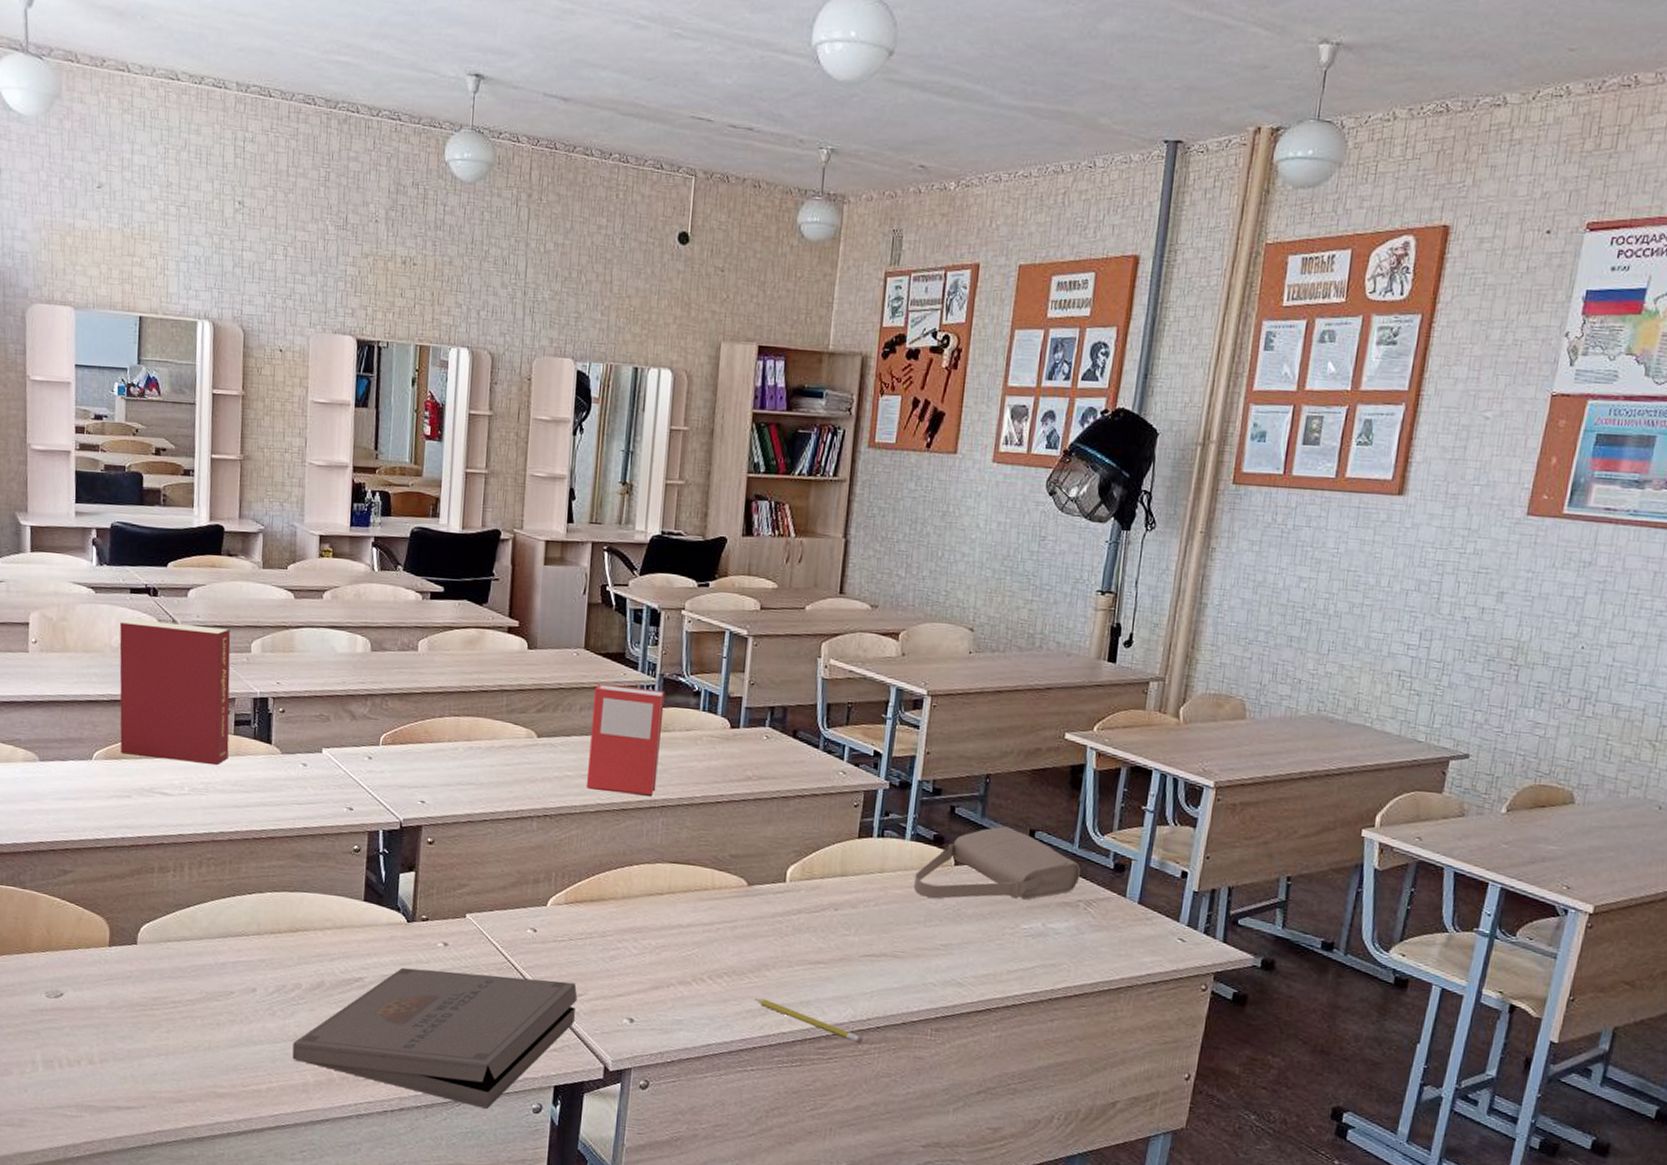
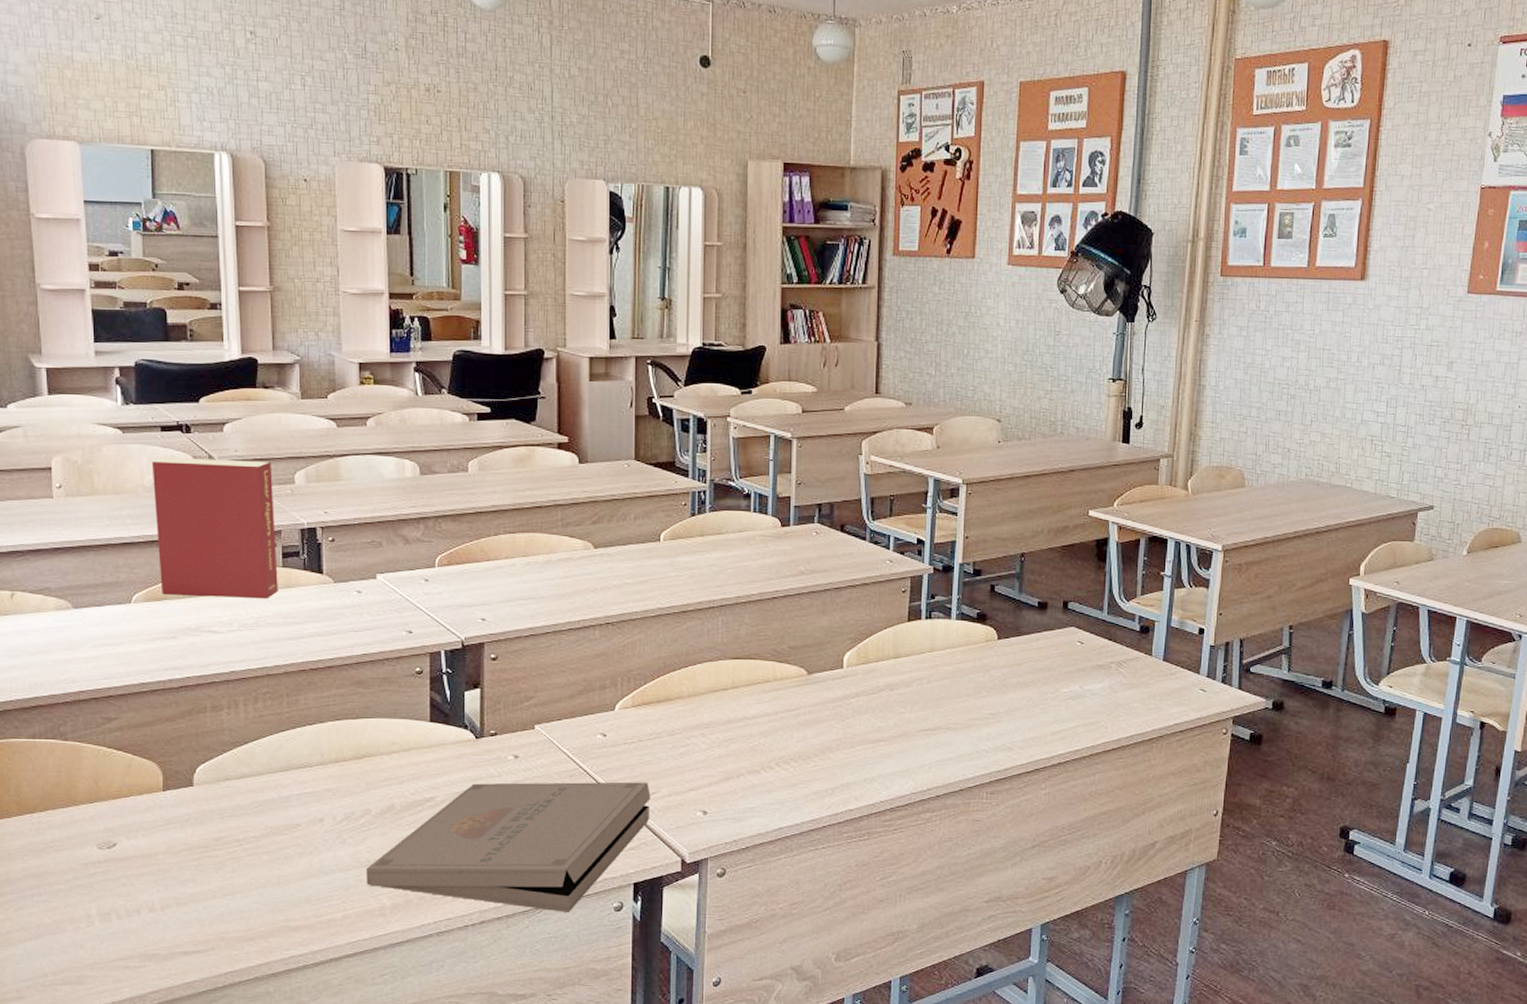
book: present [587,684,665,796] -> none [646,493,716,597]
pencil: present [754,998,863,1044] -> none [821,780,925,813]
shoulder bag: present [914,826,1081,900] -> none [962,600,1111,672]

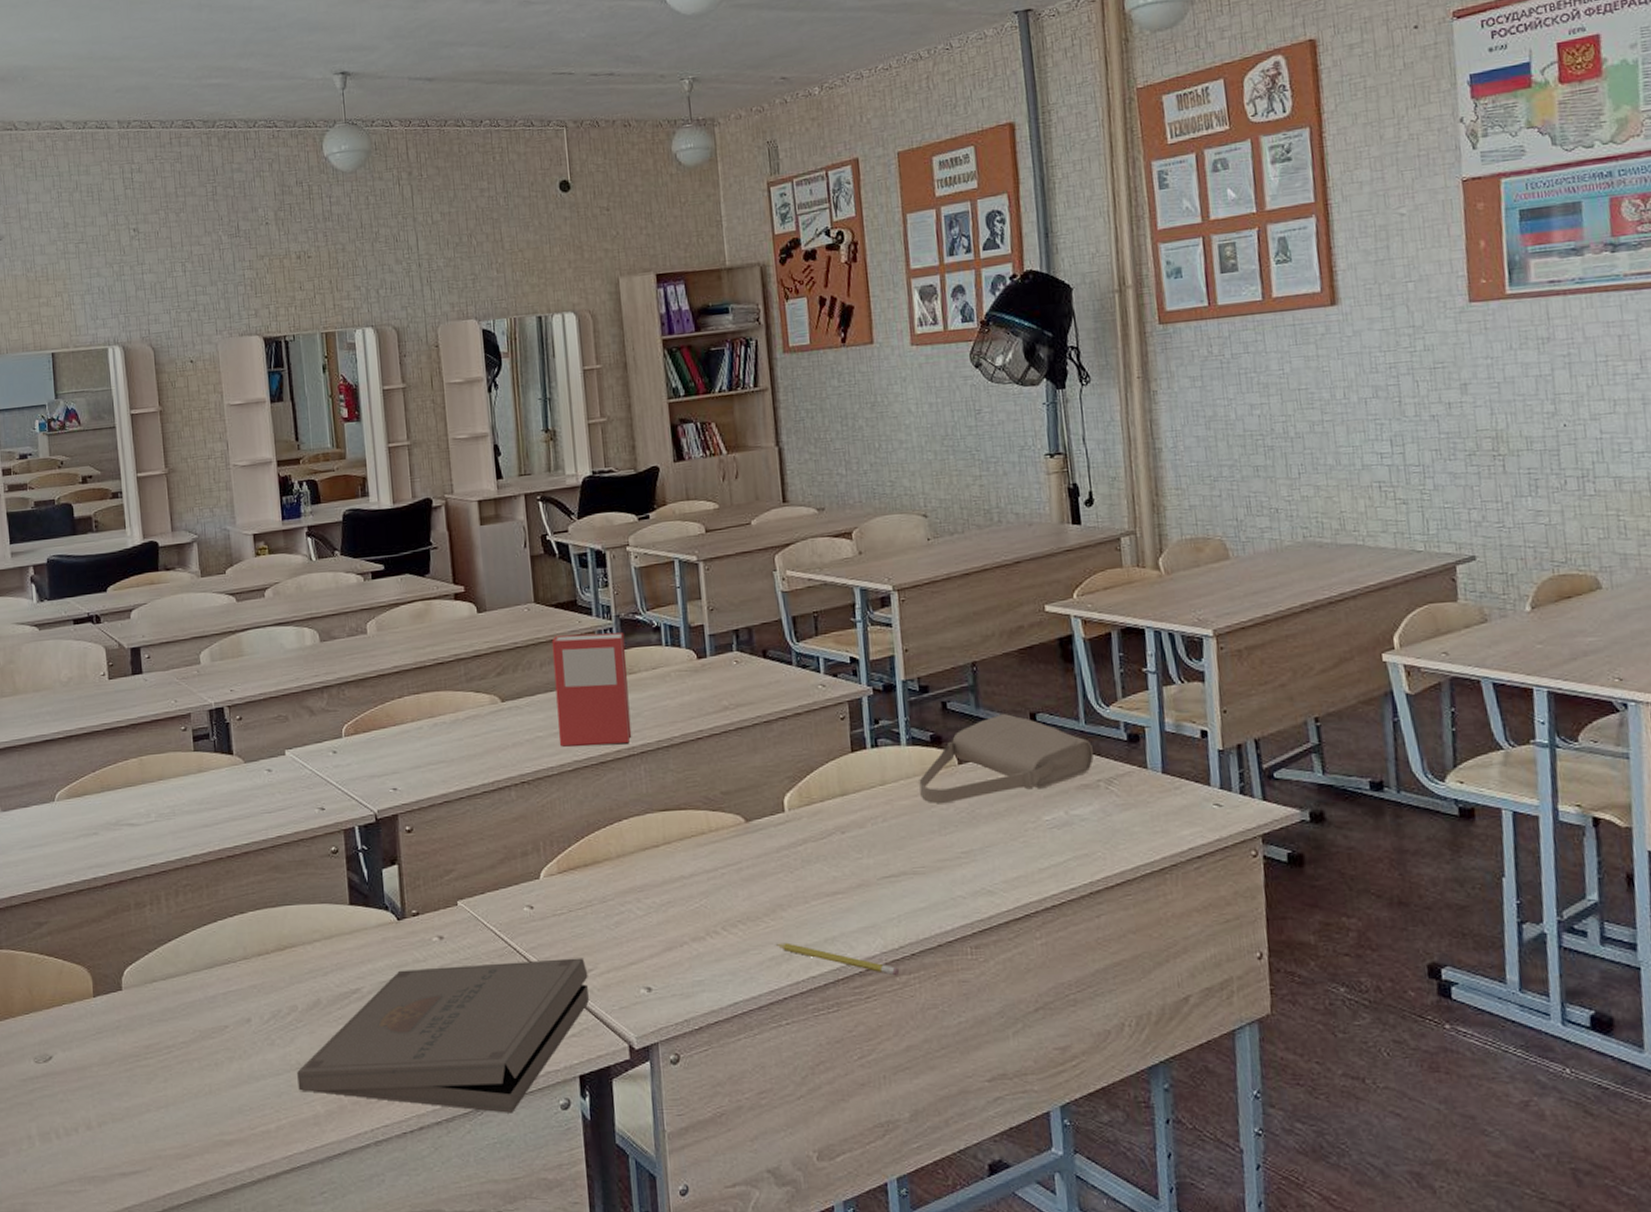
book: present [151,456,278,598] -> none [66,644,191,790]
book: none [646,493,716,597] -> present [551,632,632,747]
pencil: none [821,780,925,813] -> present [775,942,900,976]
shoulder bag: none [962,600,1111,672] -> present [919,714,1095,804]

